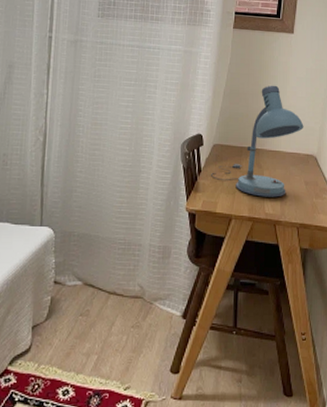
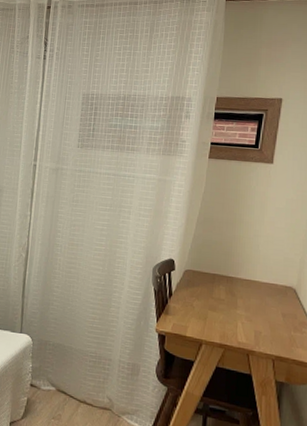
desk lamp: present [211,85,304,197] -> none [182,214,282,327]

